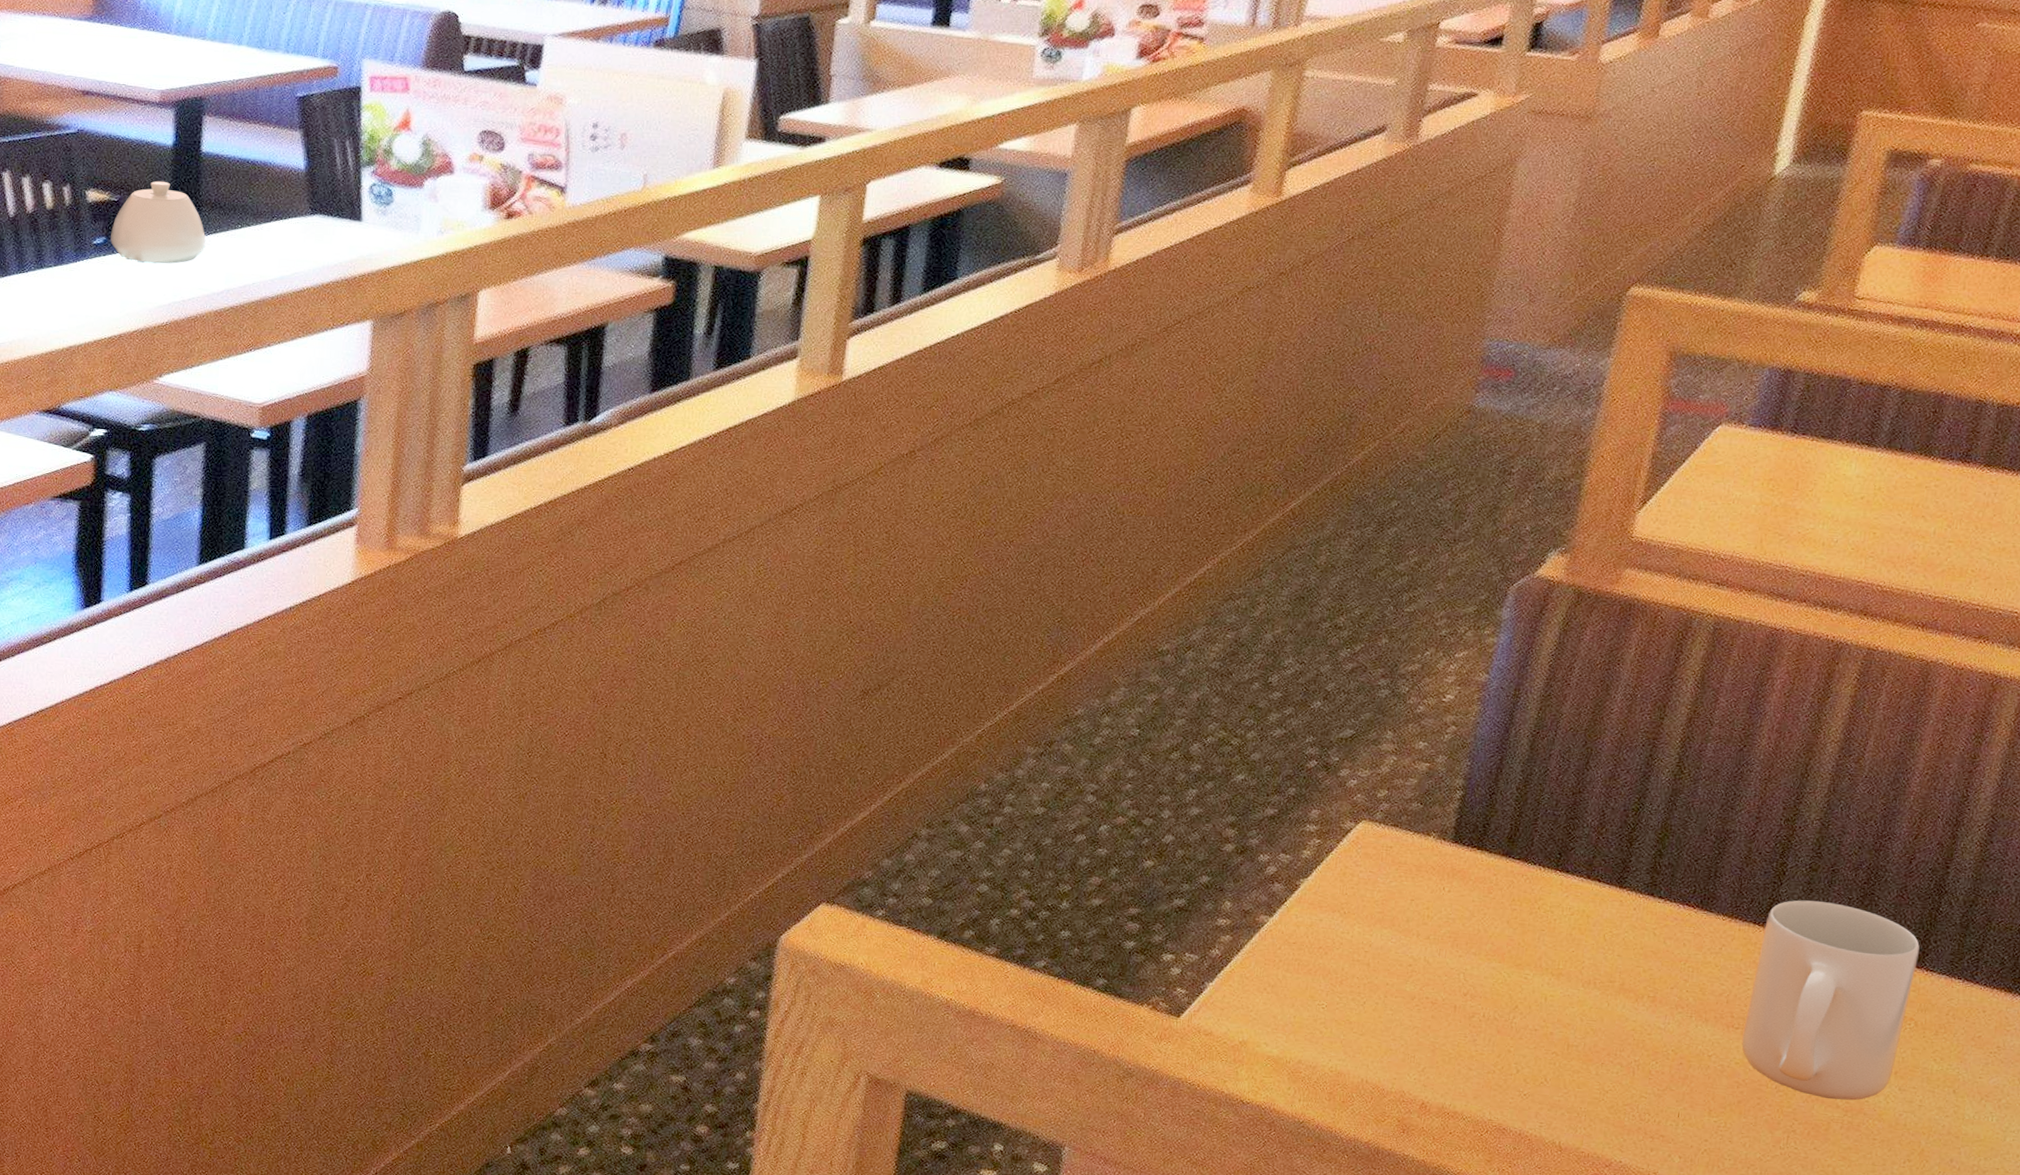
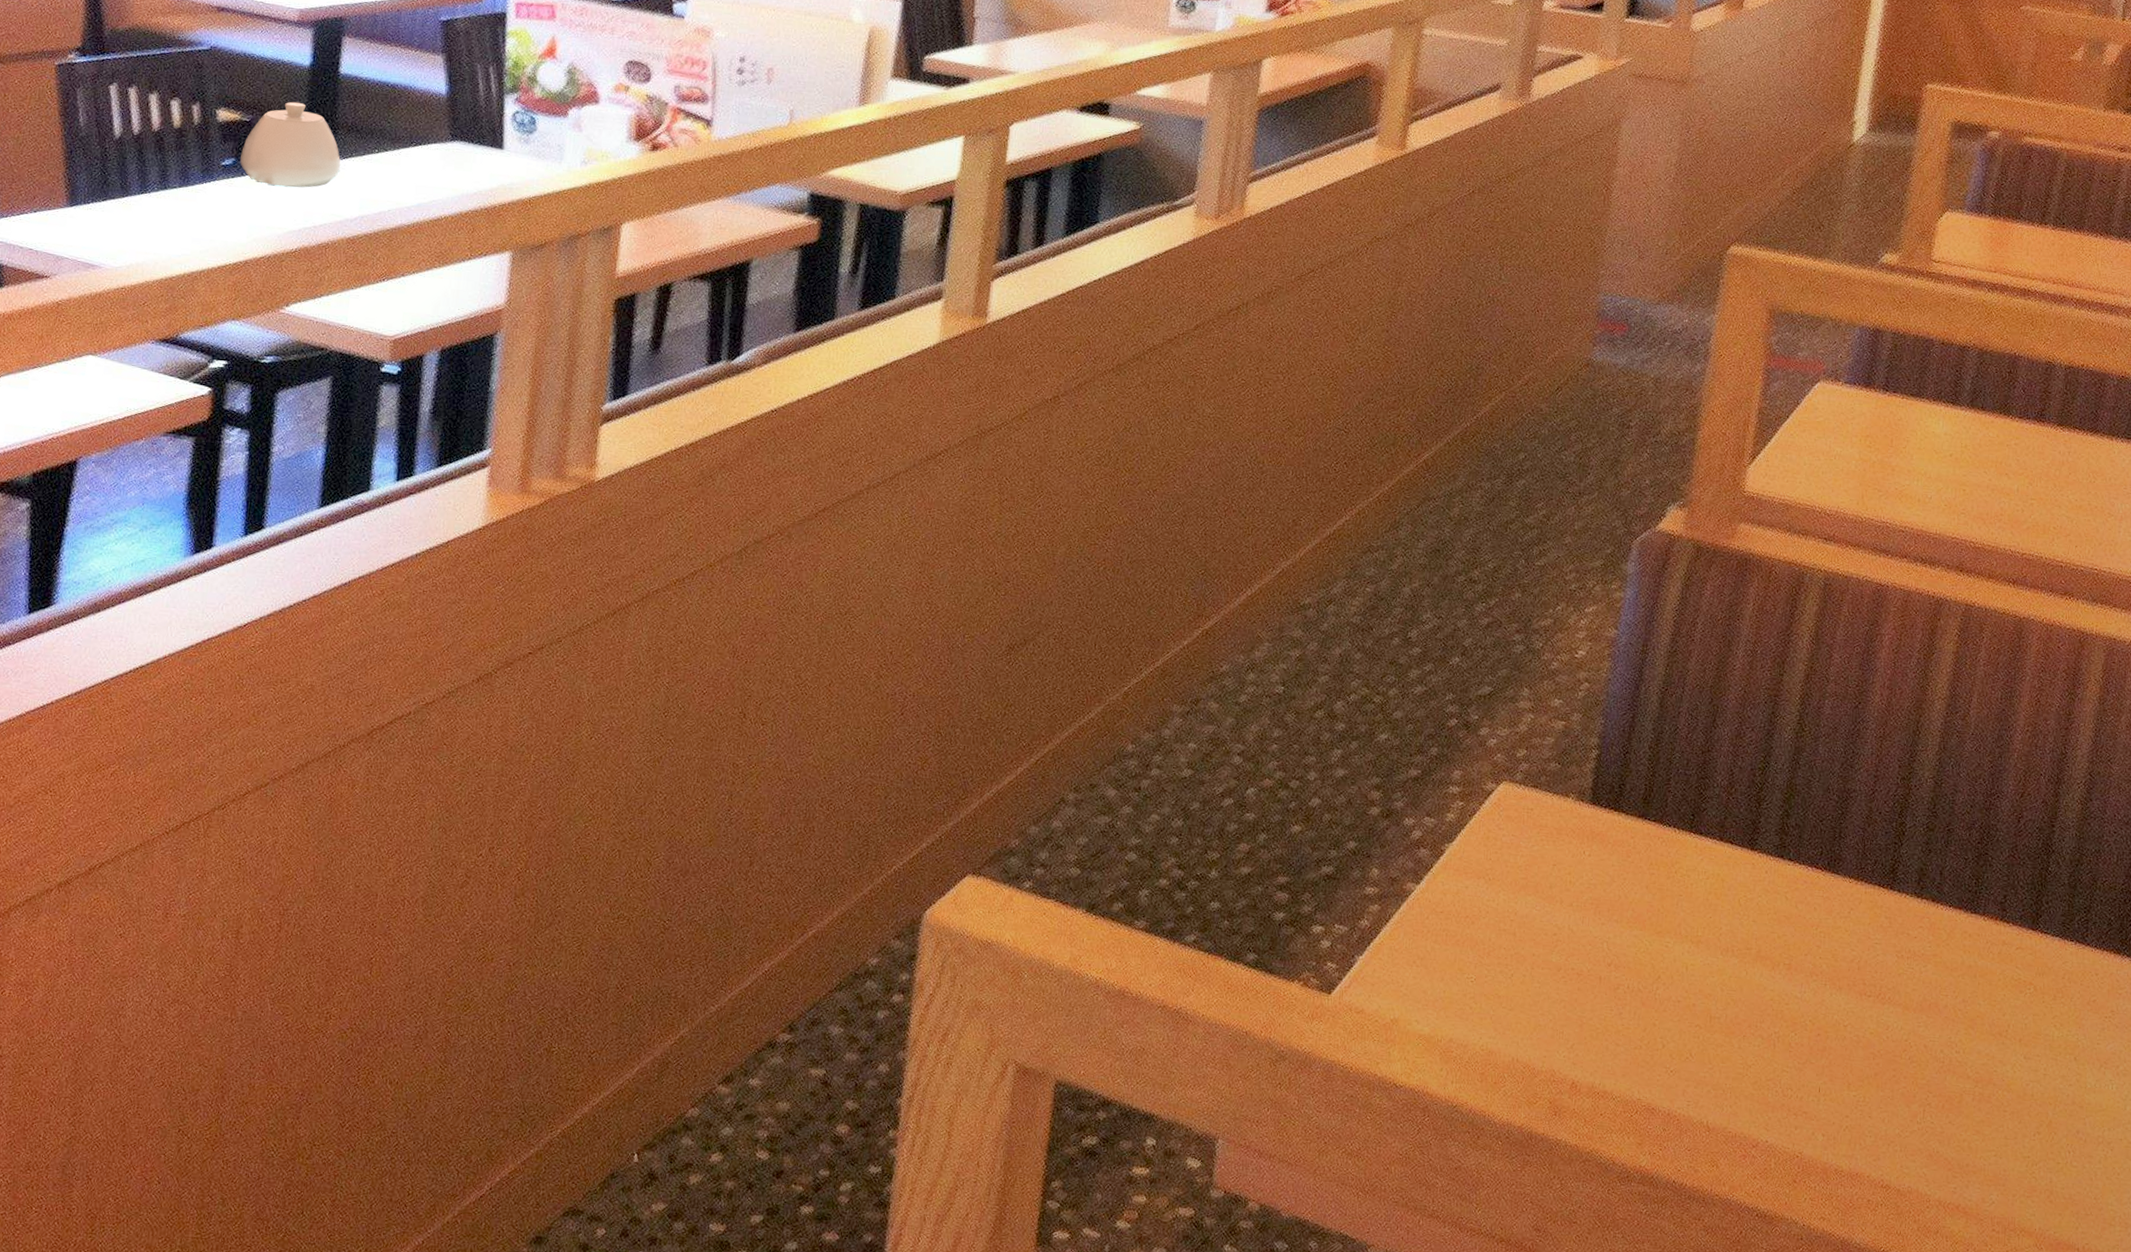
cup: present [1741,900,1920,1101] -> none [1874,861,2033,1071]

